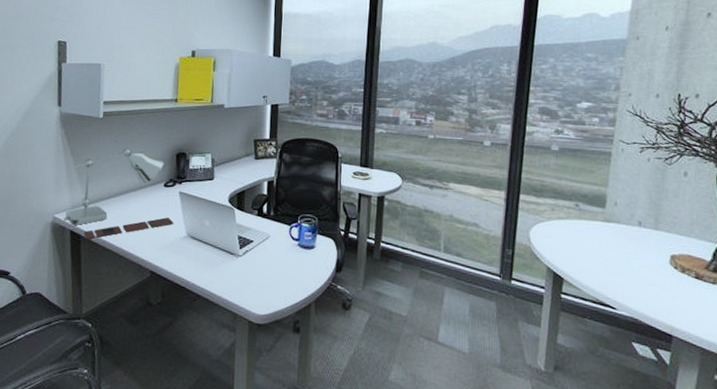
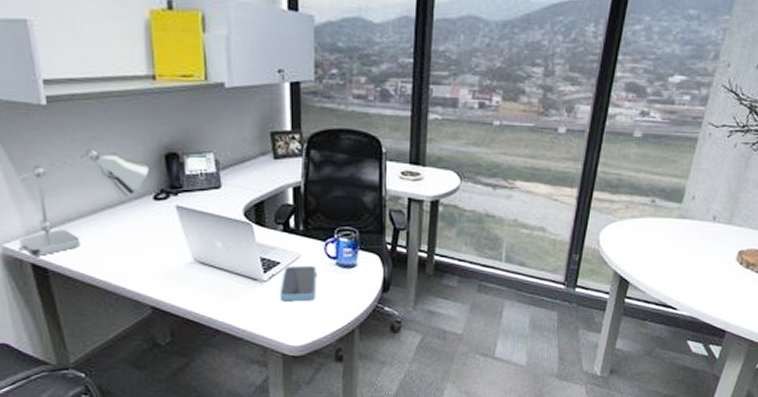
papers: present [84,217,174,240] -> none [51,240,174,274]
smartphone: none [250,244,282,276] -> present [280,265,317,301]

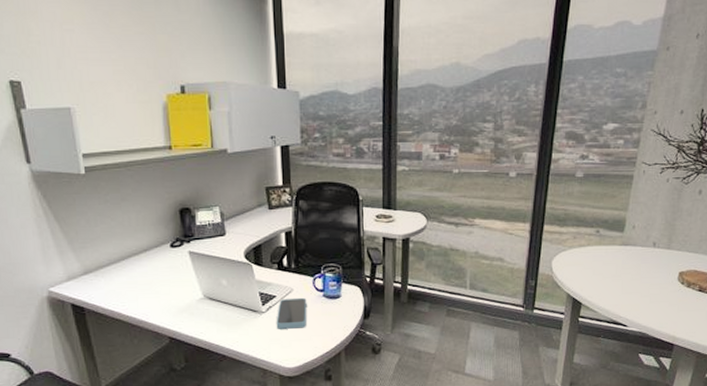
desk lamp: present [18,149,150,256] -> none [61,207,167,297]

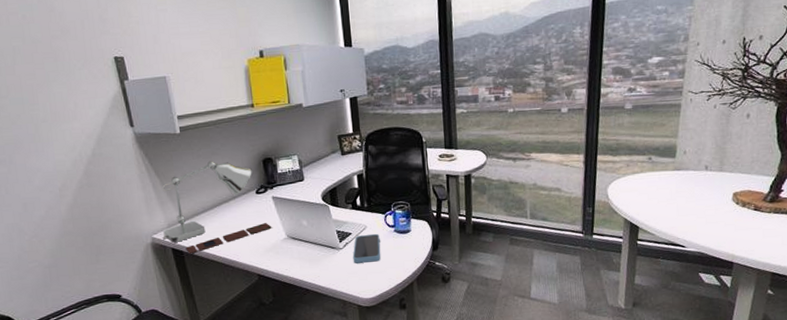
desk lamp: none [61,207,167,297] -> present [162,161,252,243]
papers: none [87,280,187,311] -> present [186,223,272,254]

